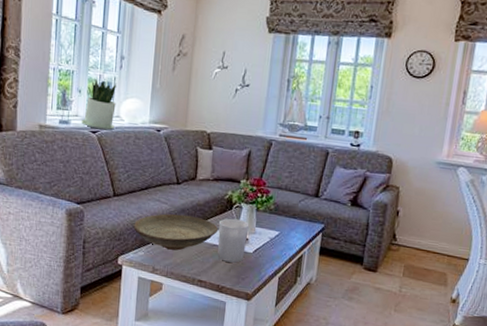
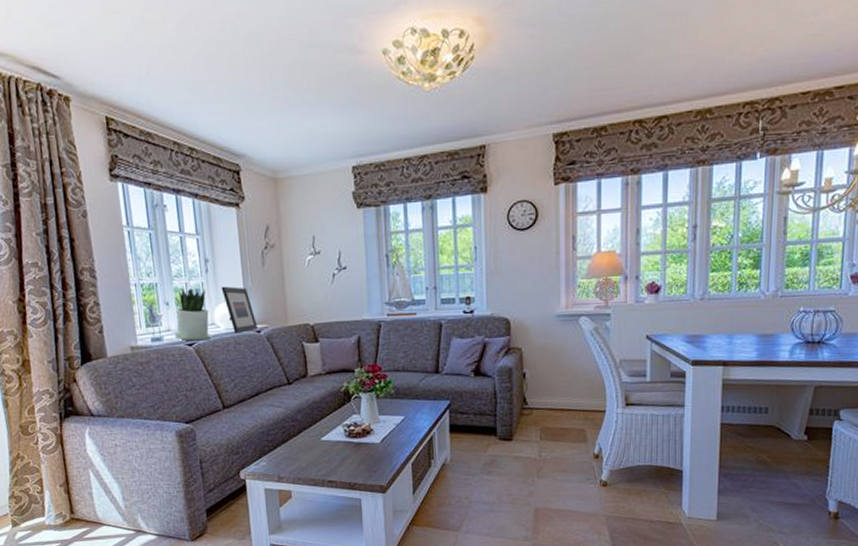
picture frame: none [131,83,159,130] -> present [221,286,258,334]
decorative bowl: present [134,213,219,251] -> none [250,415,341,455]
candle holder: present [217,218,250,263] -> none [339,410,372,457]

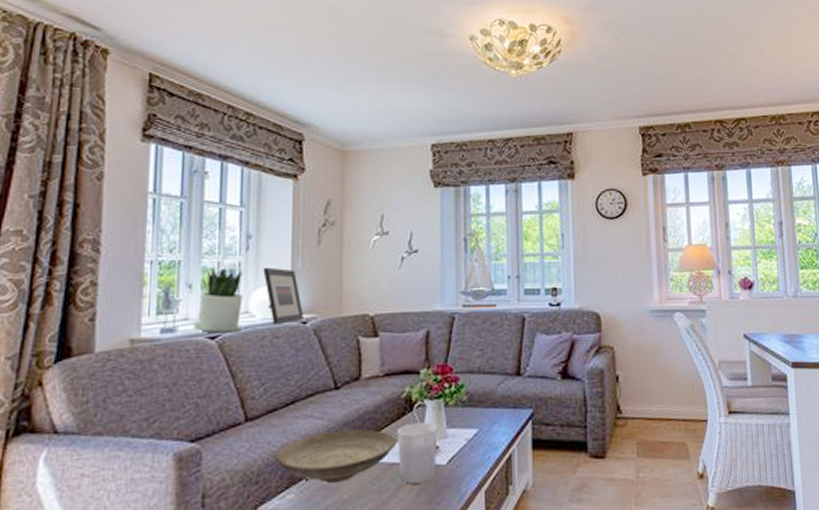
decorative bowl: none [250,415,341,455] -> present [277,429,398,483]
candle holder: none [339,410,372,457] -> present [396,422,438,484]

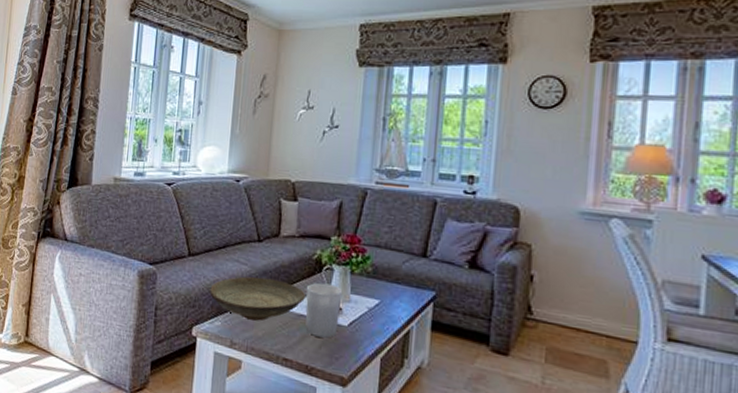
planter: present [193,268,243,333] -> none [156,127,194,182]
picture frame: present [263,267,304,325] -> none [209,130,238,180]

